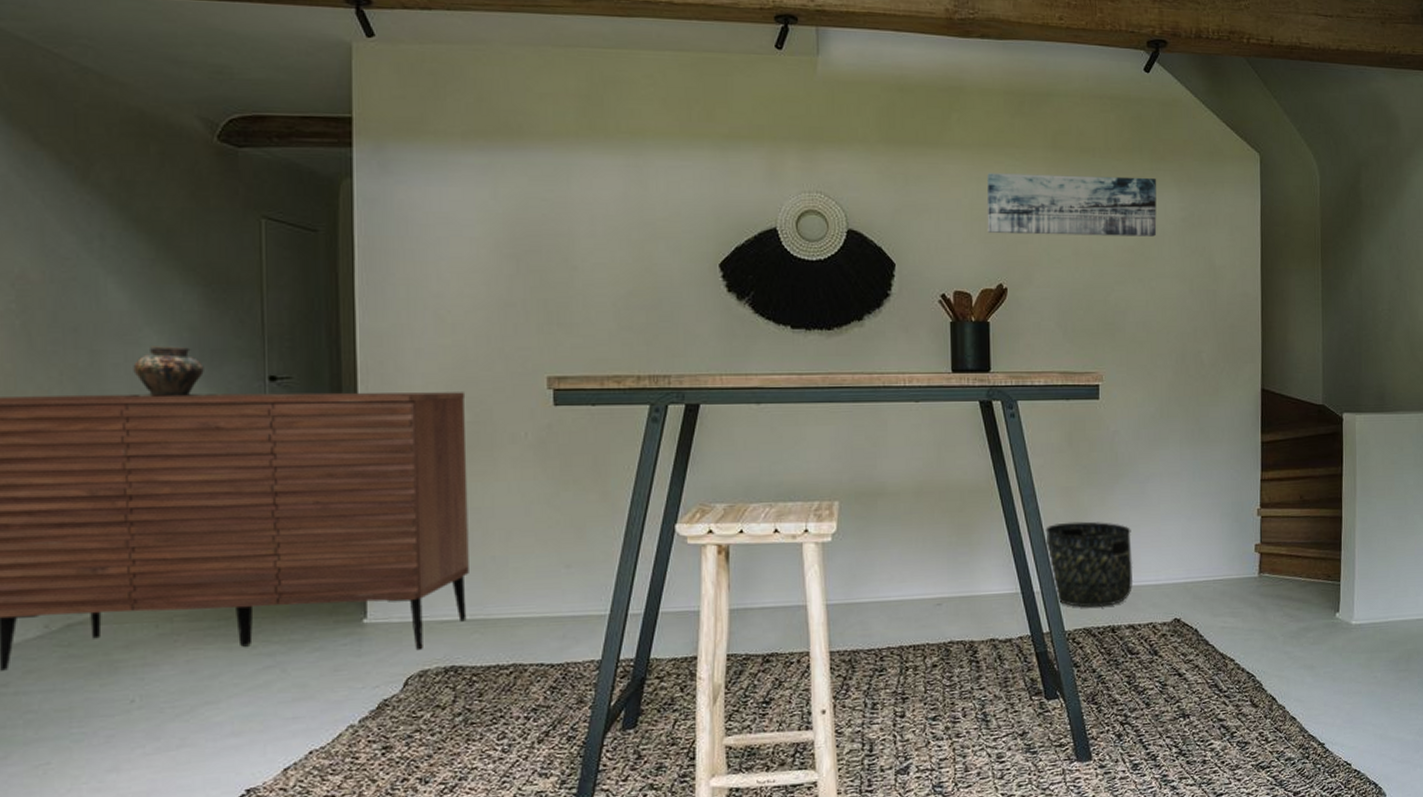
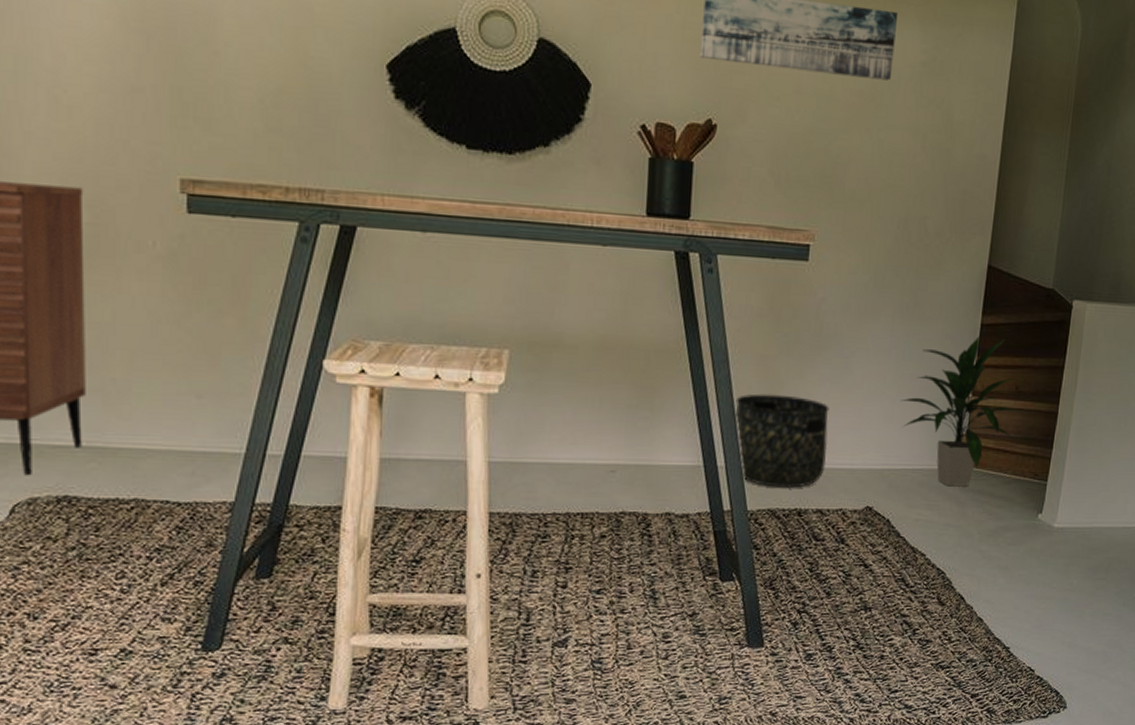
indoor plant: none [1195,453,1304,594] -> present [900,336,1017,487]

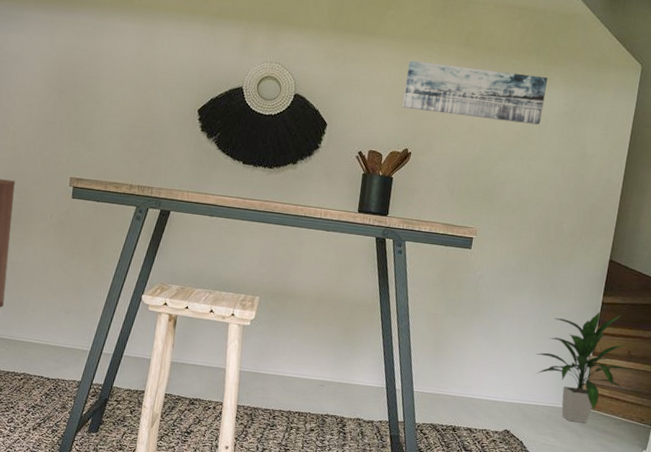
basket: present [734,393,830,488] -> none [410,339,481,411]

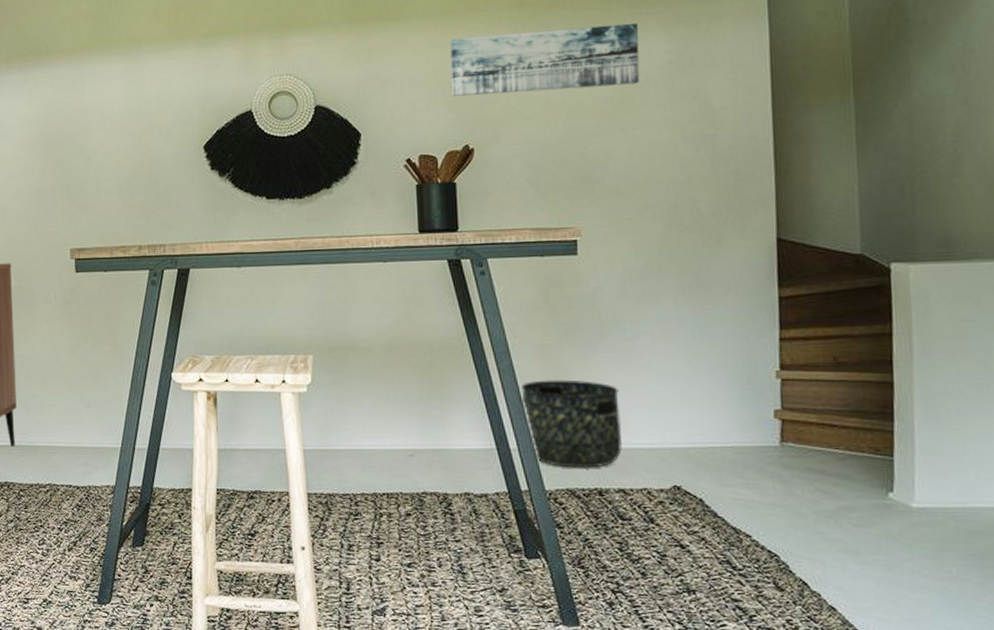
basket: none [410,339,481,411] -> present [521,379,623,468]
indoor plant: present [535,311,629,424] -> none [696,309,840,464]

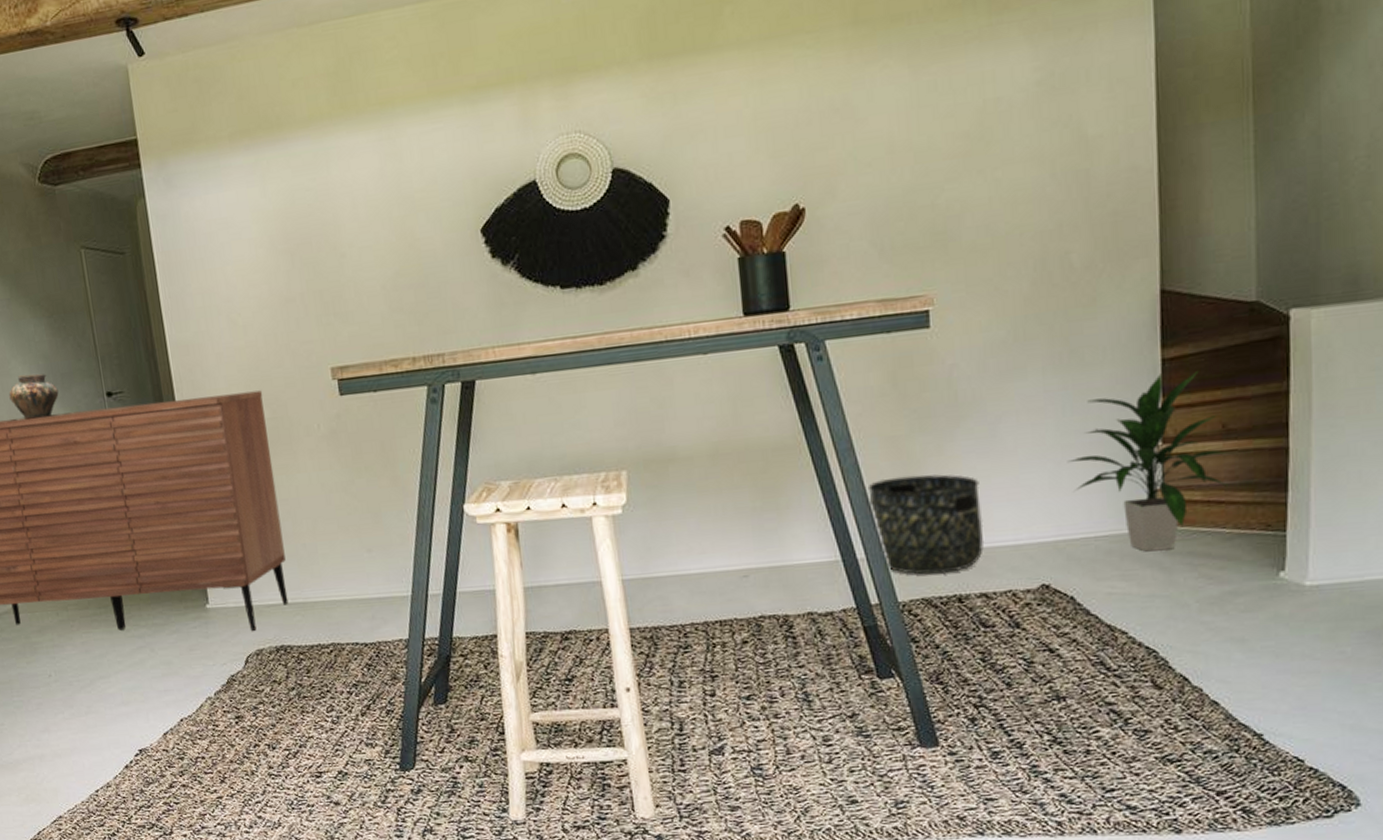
wall art: present [450,22,640,97] -> none [772,35,1001,145]
indoor plant: none [696,309,840,464] -> present [1067,371,1229,552]

